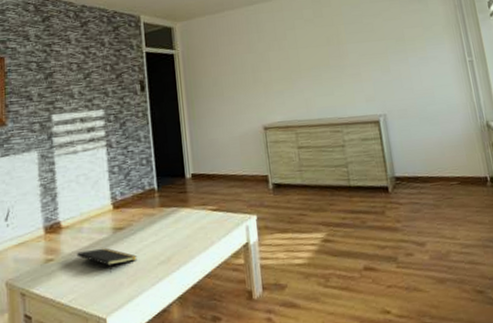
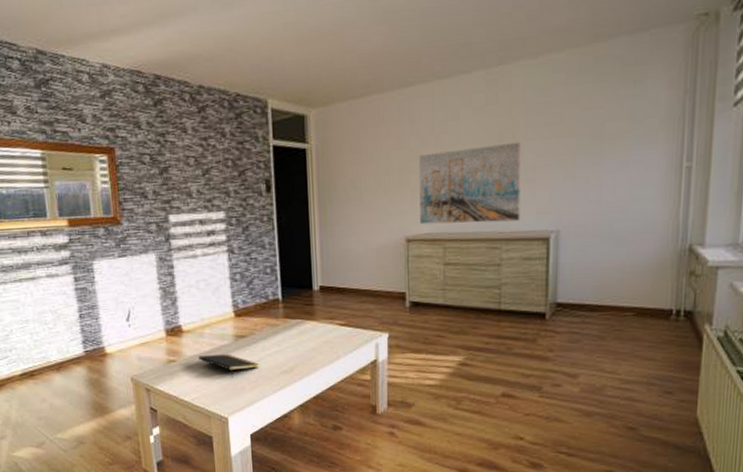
wall art: none [267,45,354,114] -> present [419,141,521,225]

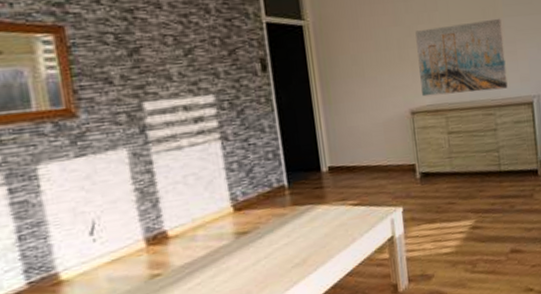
notepad: present [198,354,259,378] -> none [191,255,267,283]

